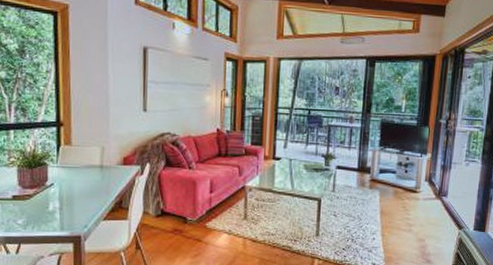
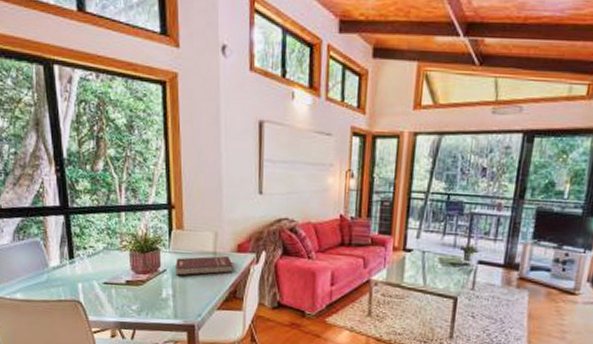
book: none [63,169,119,189] -> present [176,256,233,276]

